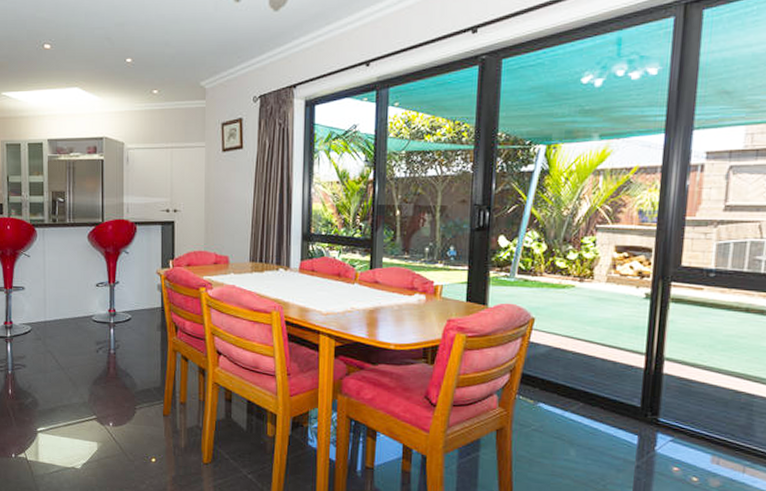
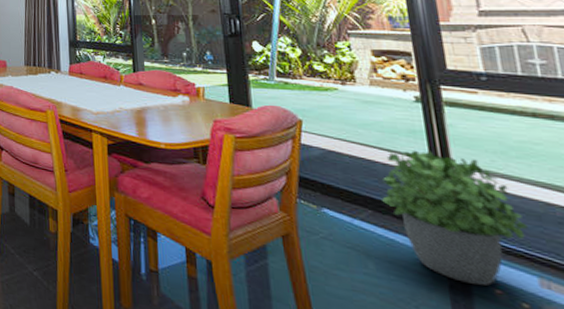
potted plant: none [594,345,715,465] -> present [381,150,528,286]

